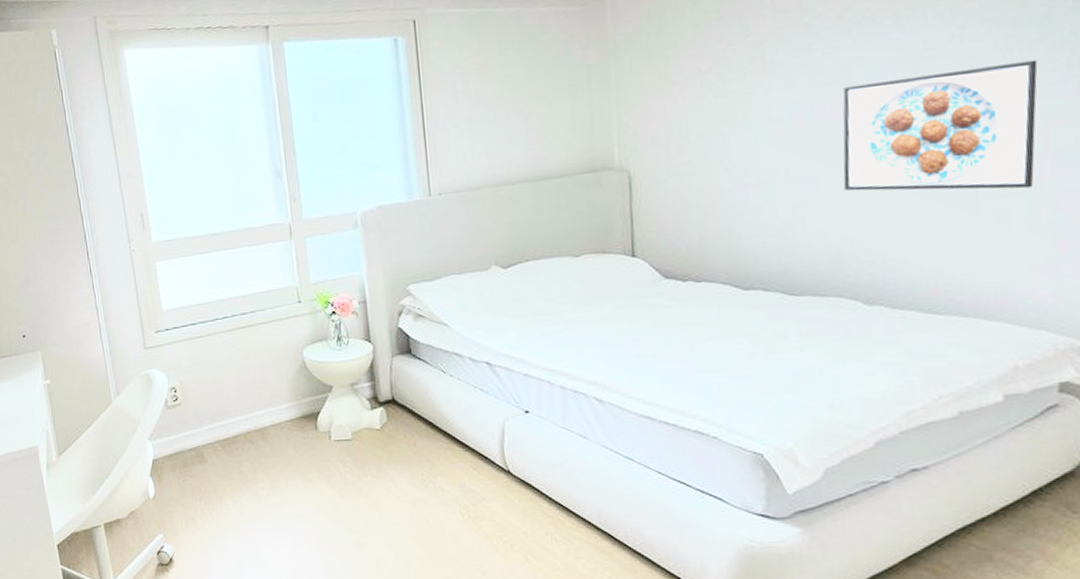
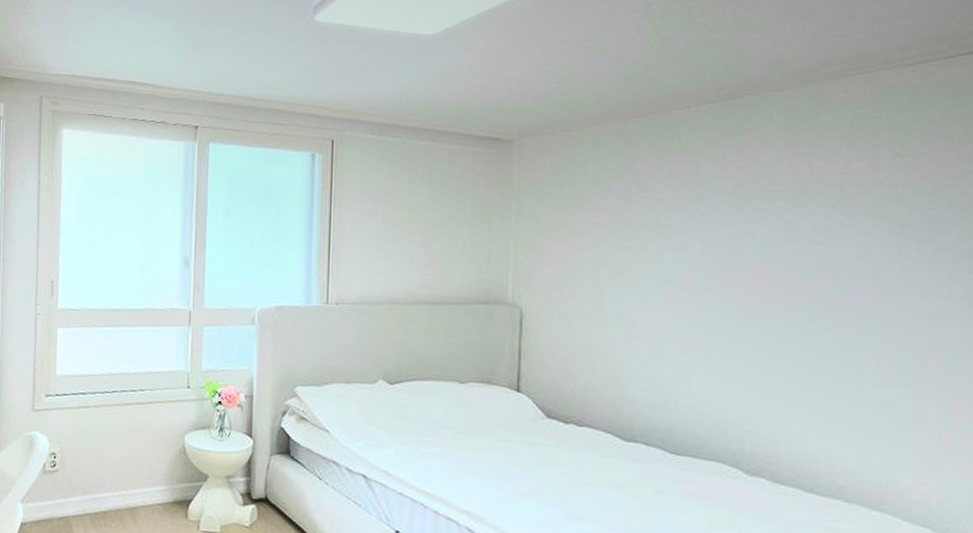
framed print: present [843,59,1038,191] -> none [730,258,925,382]

